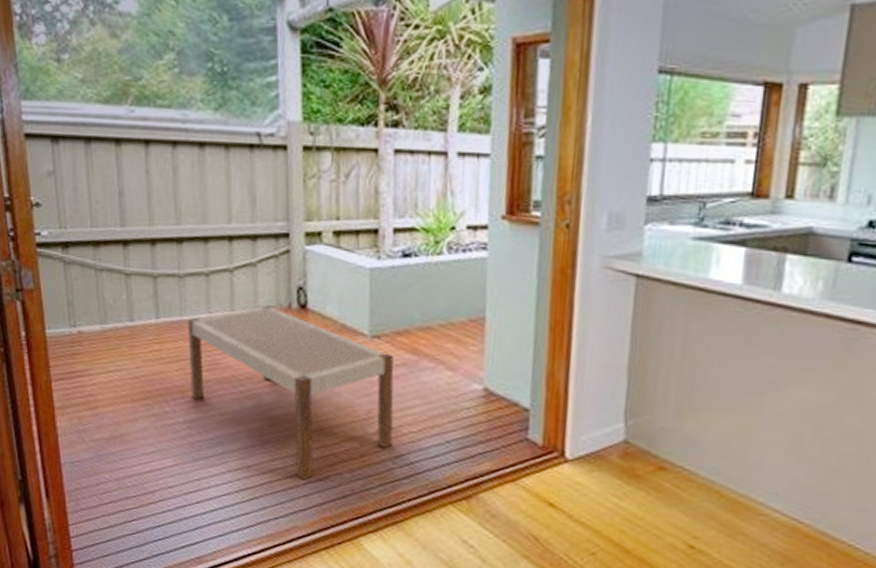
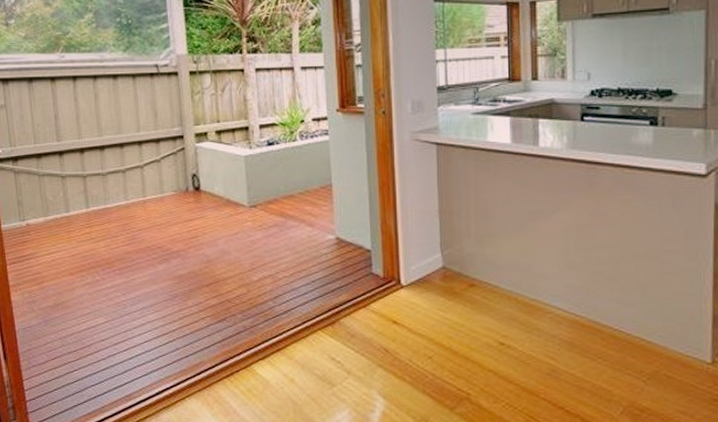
bench: present [187,305,394,481] -> none [110,190,272,324]

